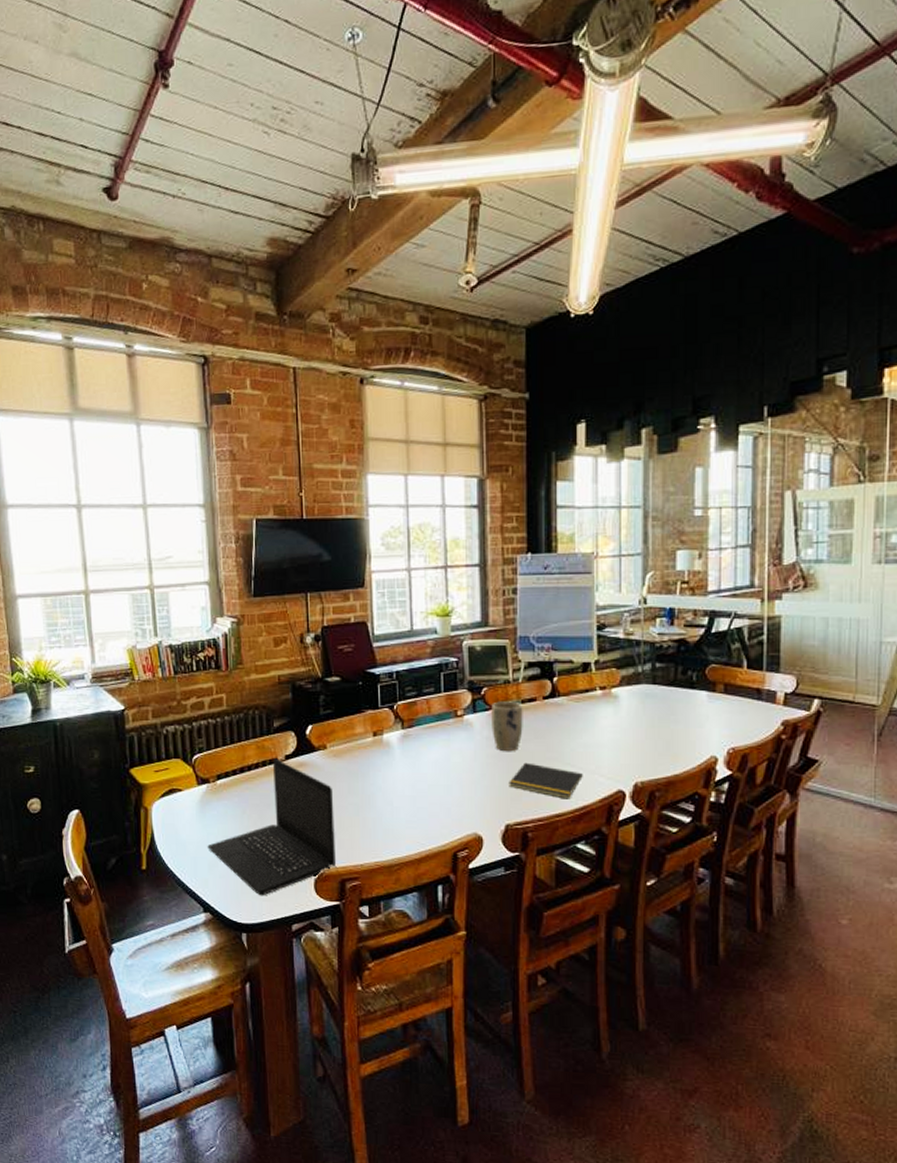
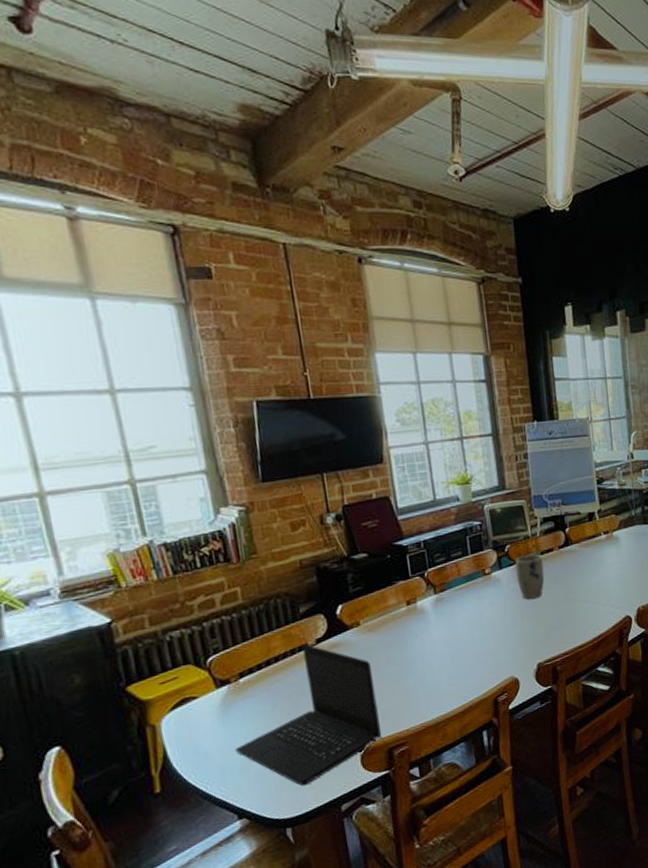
notepad: present [509,762,583,799] -> none [536,605,597,632]

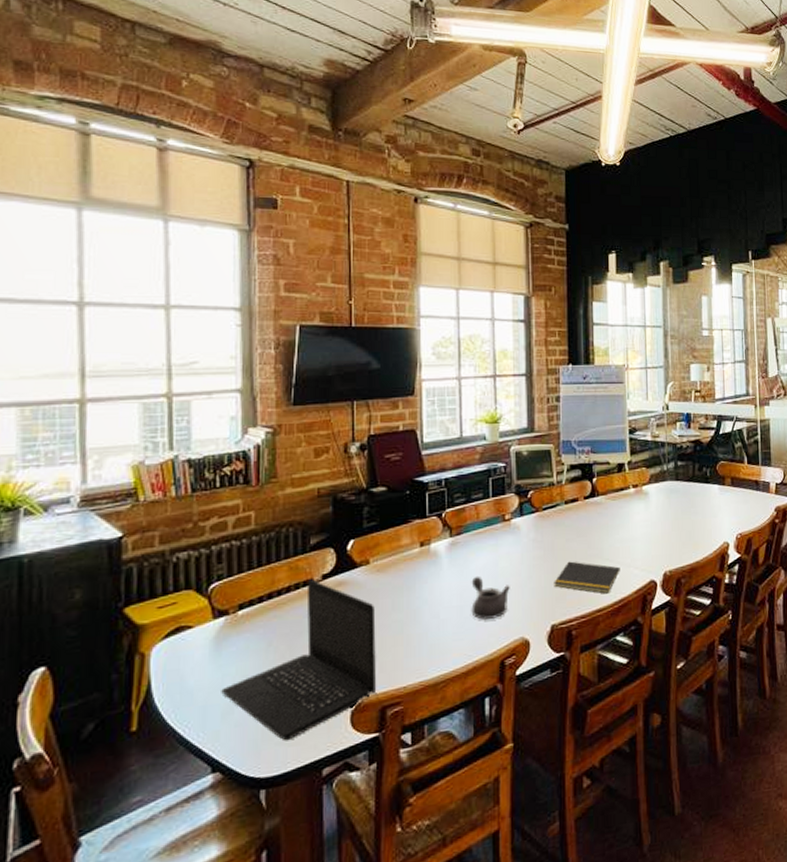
teapot: none [459,626,496,665] -> present [471,575,510,620]
plant pot: present [515,554,545,599] -> none [537,503,567,552]
notepad: none [536,605,597,632] -> present [554,561,620,594]

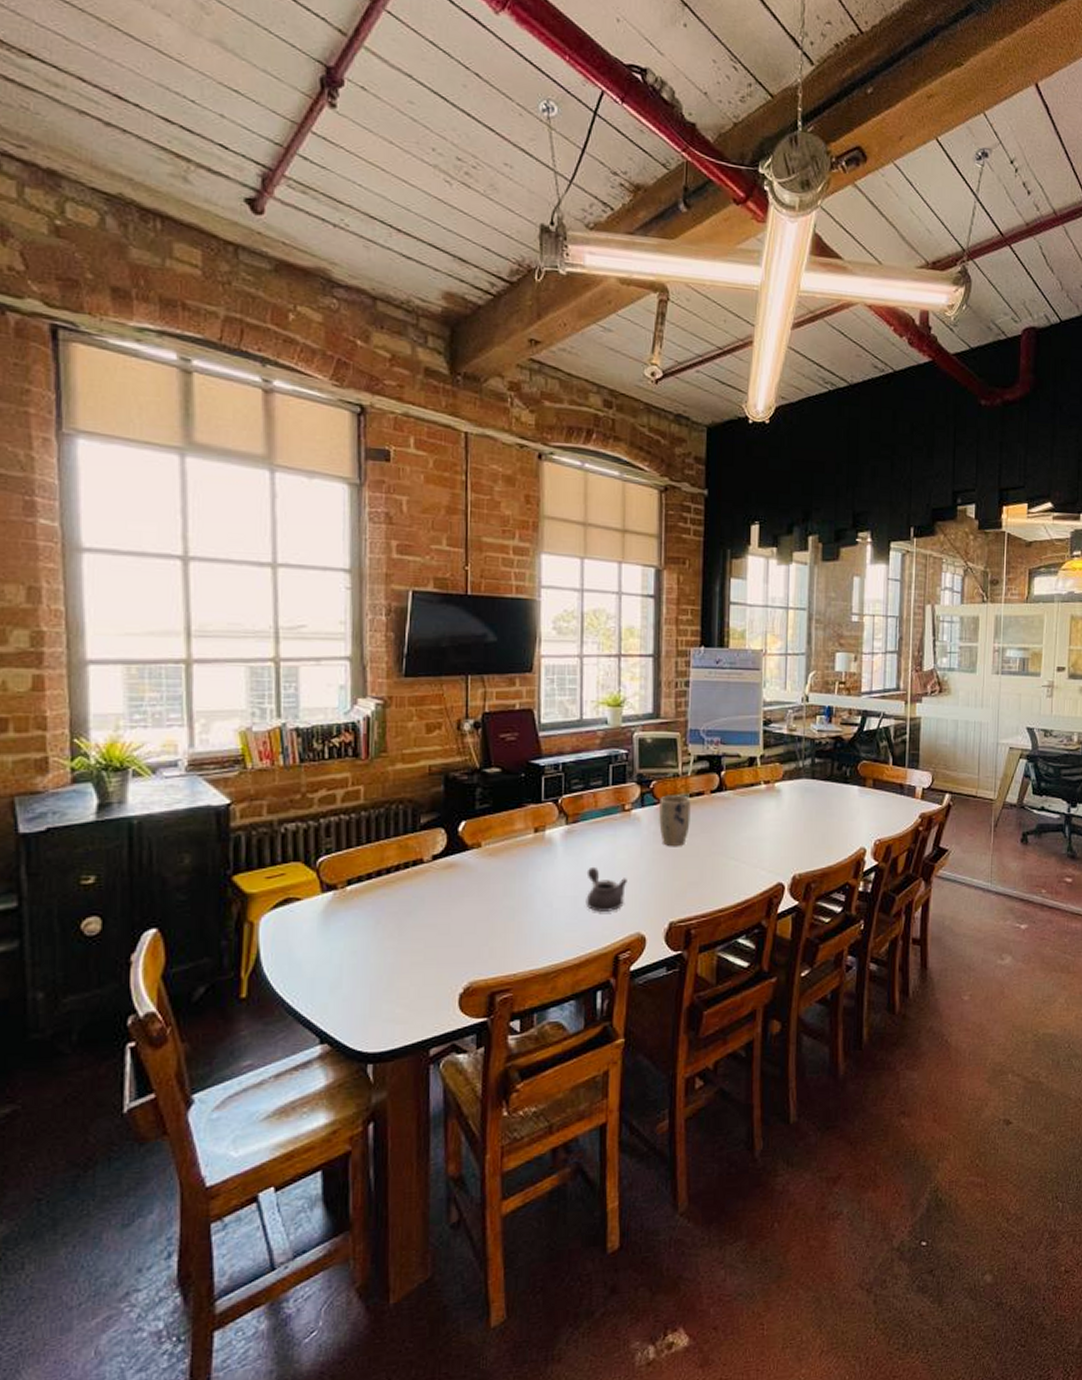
laptop: present [221,579,376,741] -> none [329,859,487,1019]
plant pot: none [537,503,567,552] -> present [659,795,691,846]
notepad: present [554,561,620,594] -> none [674,857,746,894]

